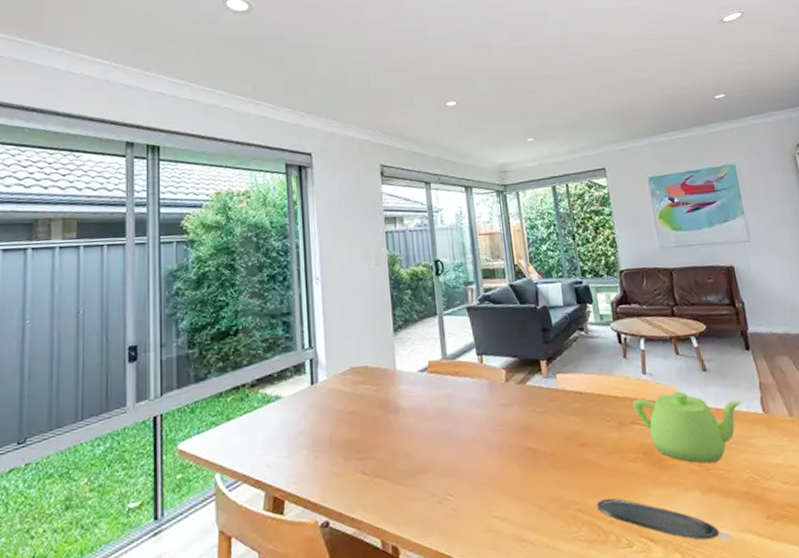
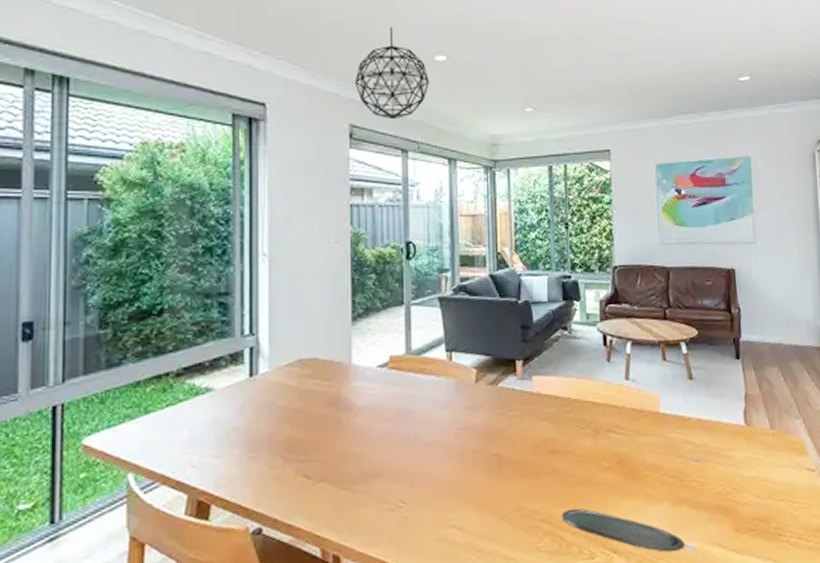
pendant light: none [382,82,444,158] -> present [356,27,429,120]
teapot: present [632,391,742,463] -> none [611,399,725,475]

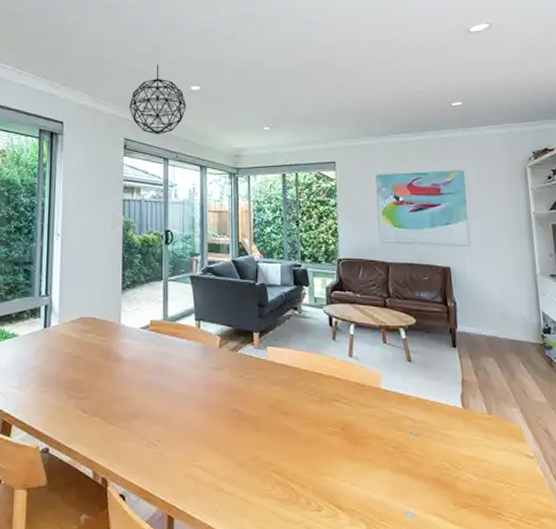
oval tray: present [561,508,685,552] -> none [292,464,406,515]

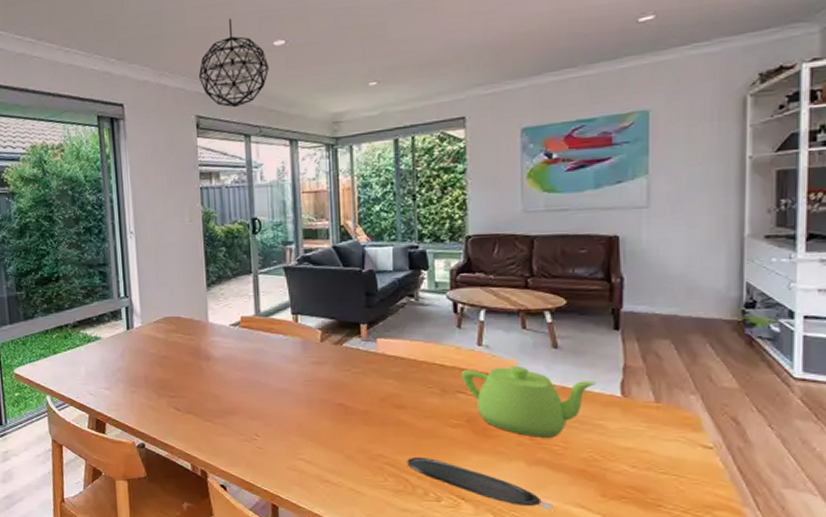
oval tray: none [292,464,406,515] -> present [407,457,542,506]
teapot: none [336,376,442,446] -> present [460,365,596,438]

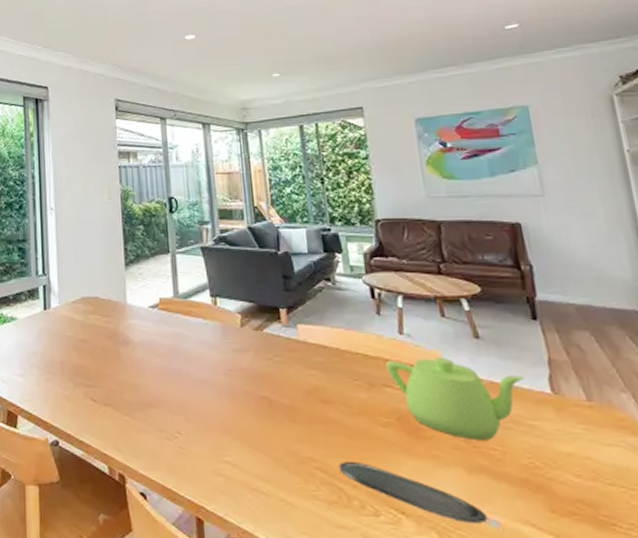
pendant light: present [199,19,269,108] -> none [118,15,181,93]

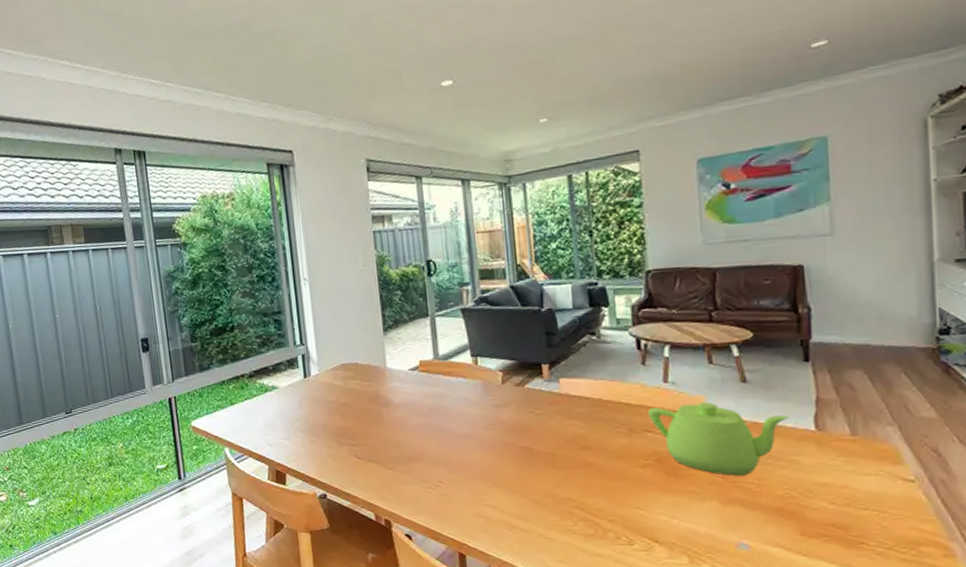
oval tray: present [339,461,488,523] -> none [596,499,739,547]

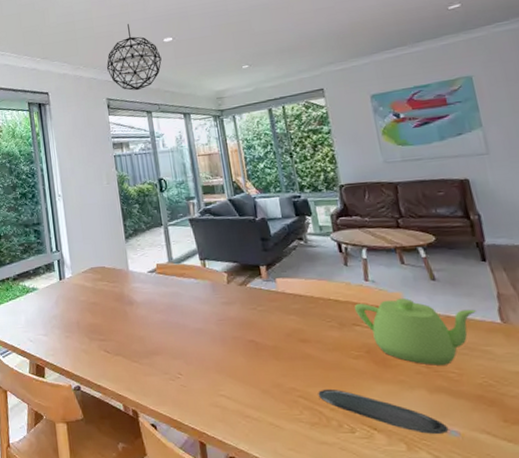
pendant light: none [367,61,438,150] -> present [107,24,162,91]
oval tray: none [596,499,739,547] -> present [318,388,449,434]

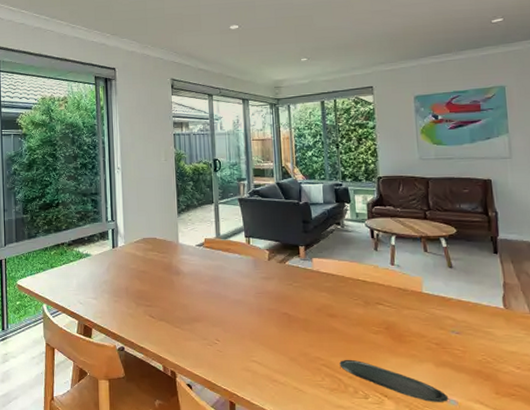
pendant light: present [107,24,162,91] -> none [174,8,226,74]
teapot: present [354,297,476,365] -> none [379,282,484,343]

